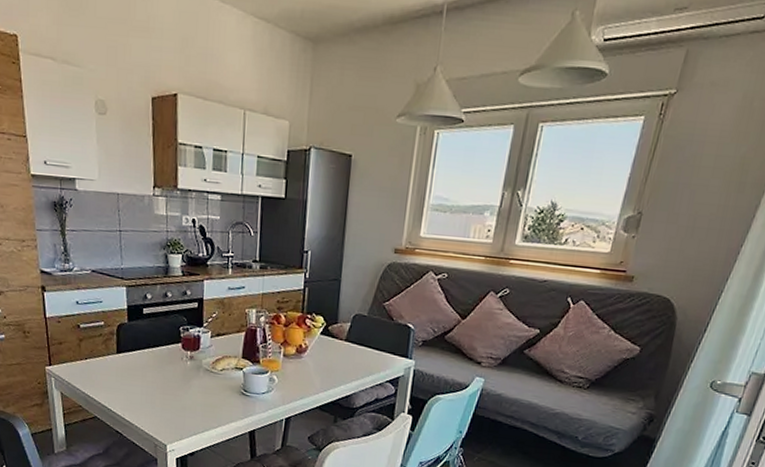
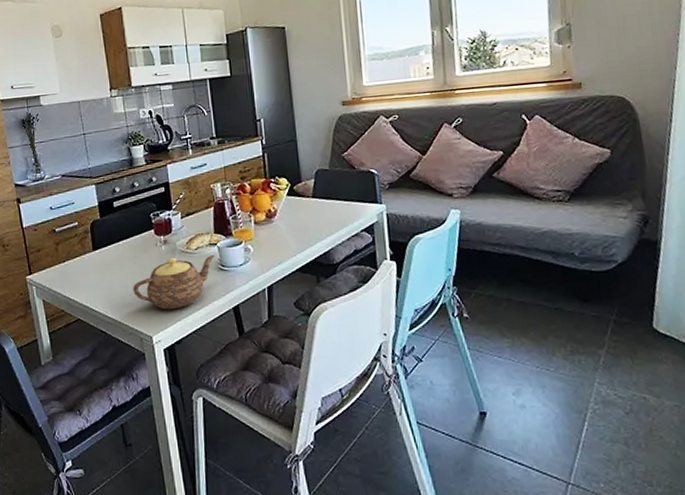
teapot: none [153,374,239,424] -> present [133,255,215,310]

